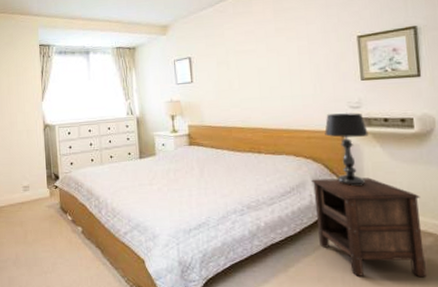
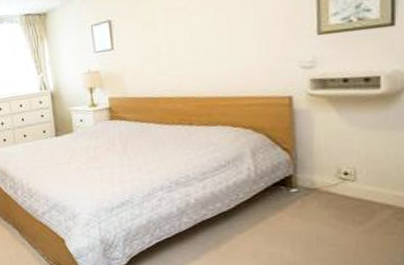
nightstand: present [311,177,427,278] -> none [250,147,380,252]
table lamp: present [324,113,369,186] -> none [269,73,323,157]

